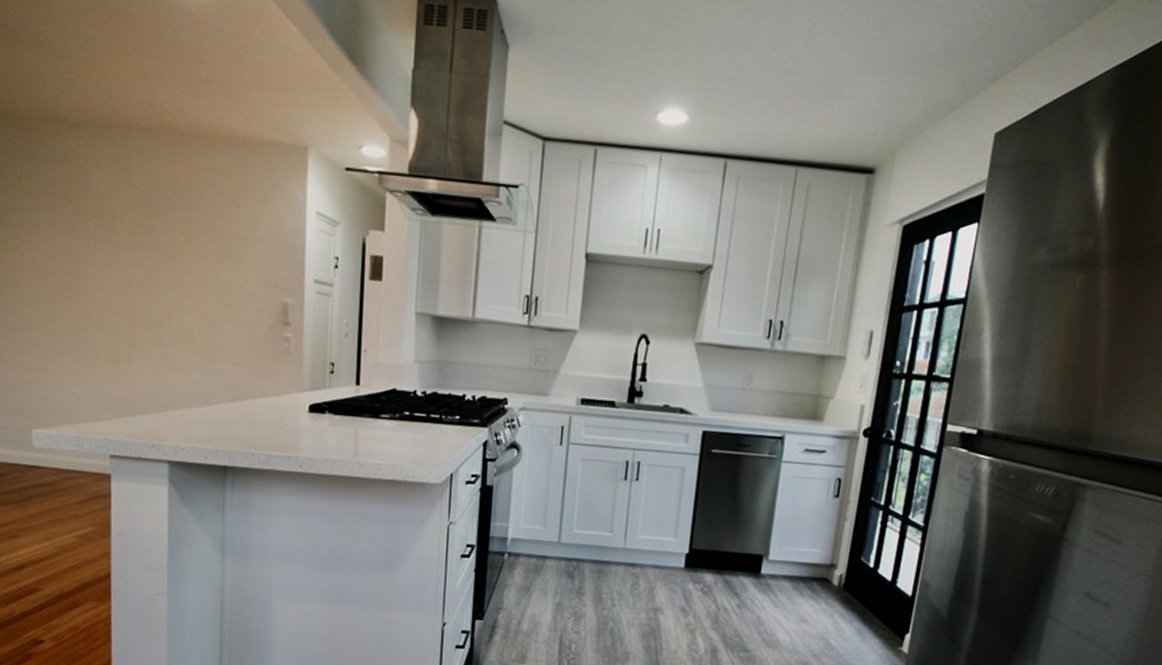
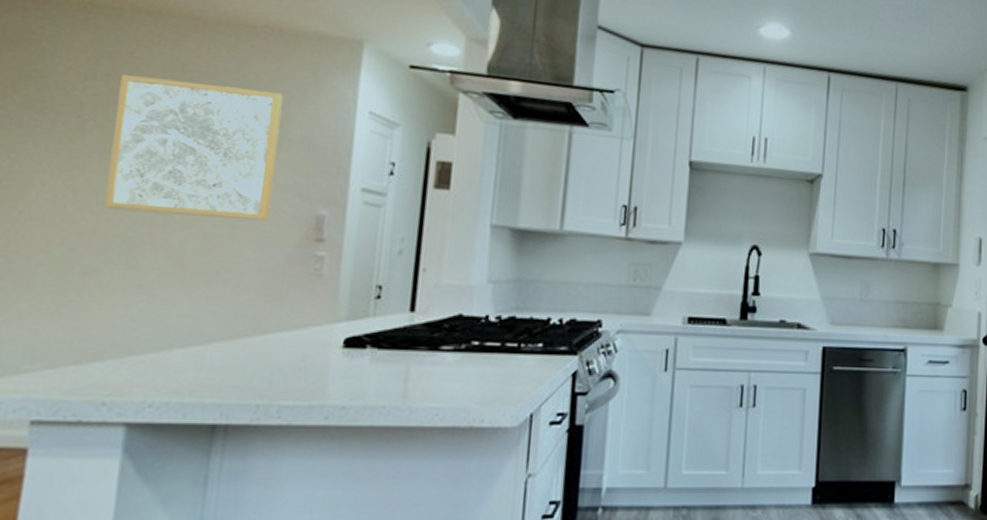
wall art: none [135,185,251,307] -> present [103,75,284,220]

